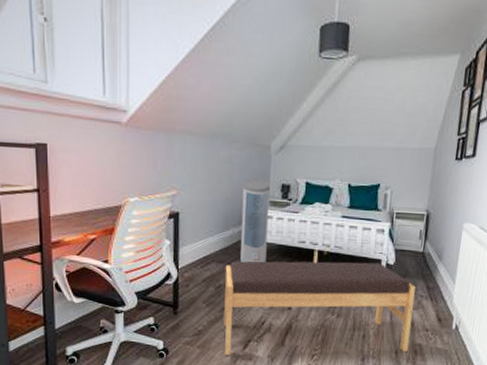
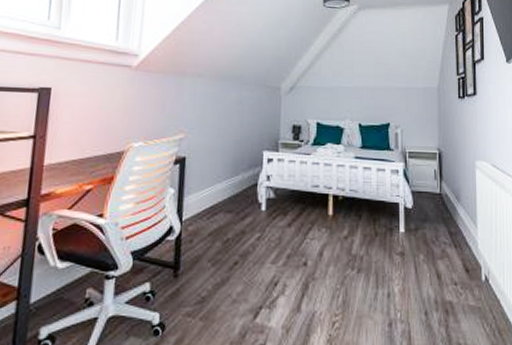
bench: present [223,261,415,355] -> none [231,206,439,328]
air purifier: present [240,179,270,263] -> none [250,120,281,212]

